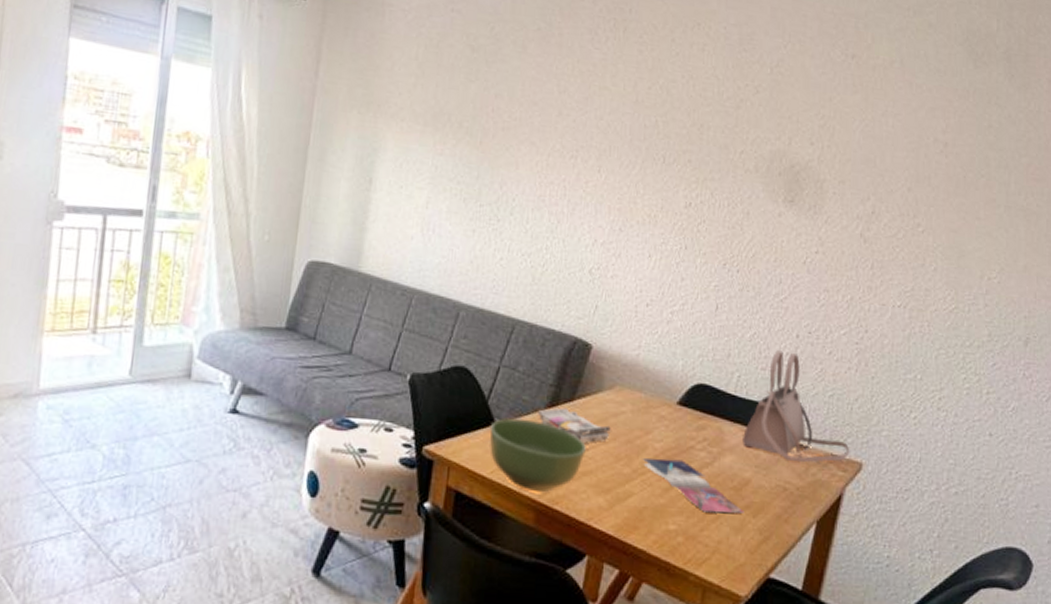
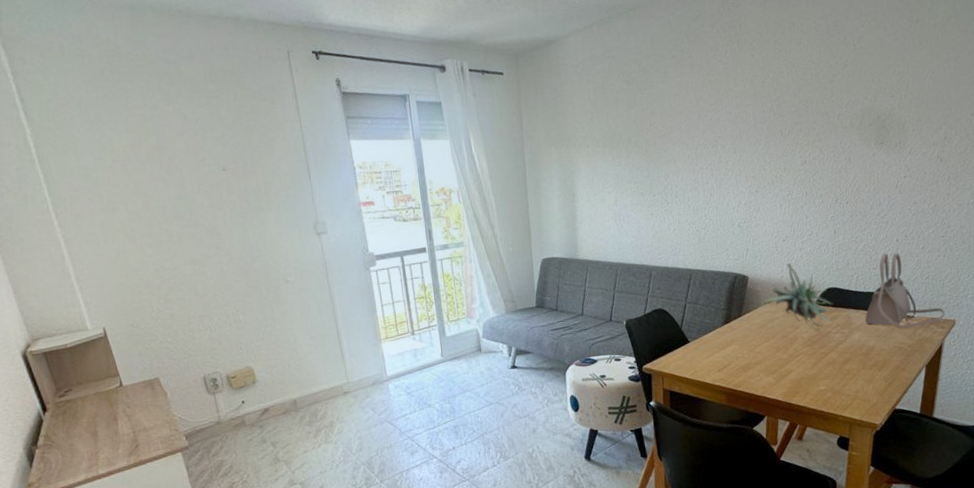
bowl: present [489,418,586,493] -> none [686,335,755,382]
magazine: present [537,407,744,513] -> none [716,322,873,374]
plant: none [604,337,701,442] -> present [761,263,832,331]

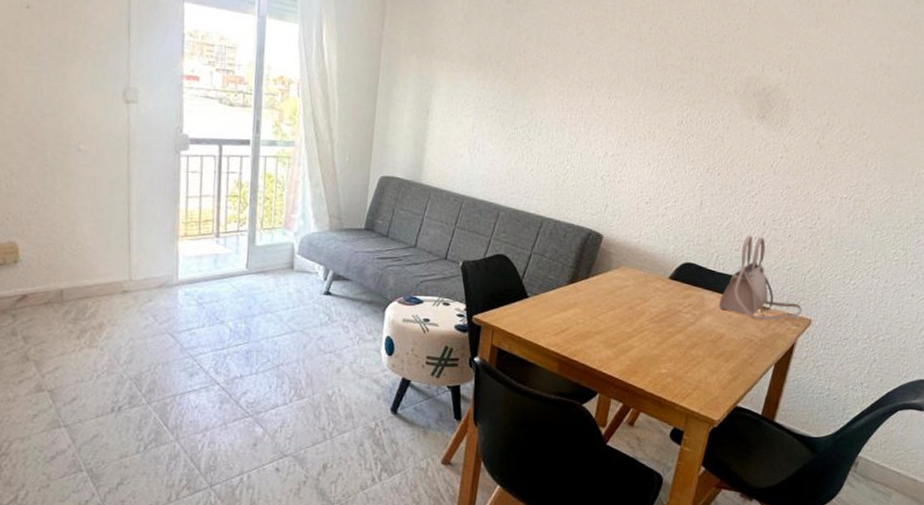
plant: present [761,263,832,331] -> none [612,227,687,307]

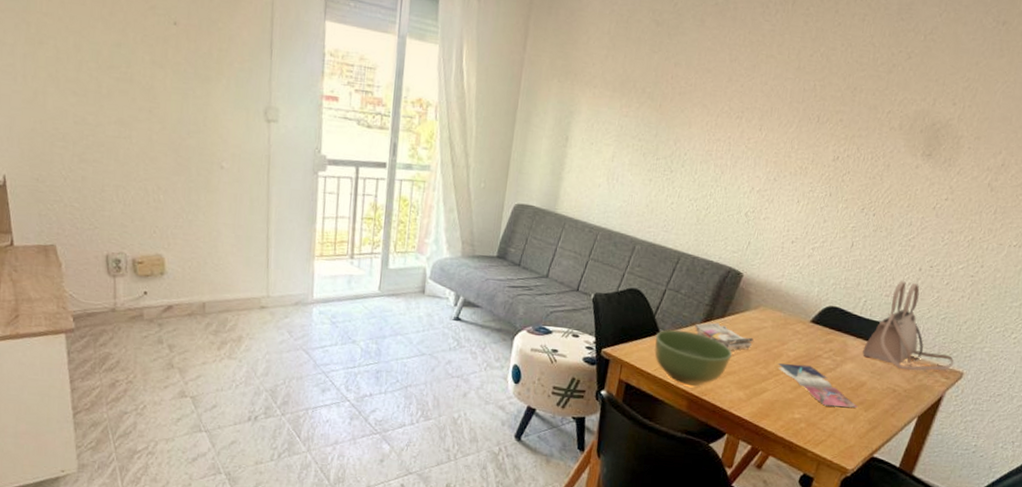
bowl: none [524,292,598,348] -> present [654,329,732,387]
magazine: none [560,284,719,360] -> present [694,322,858,408]

